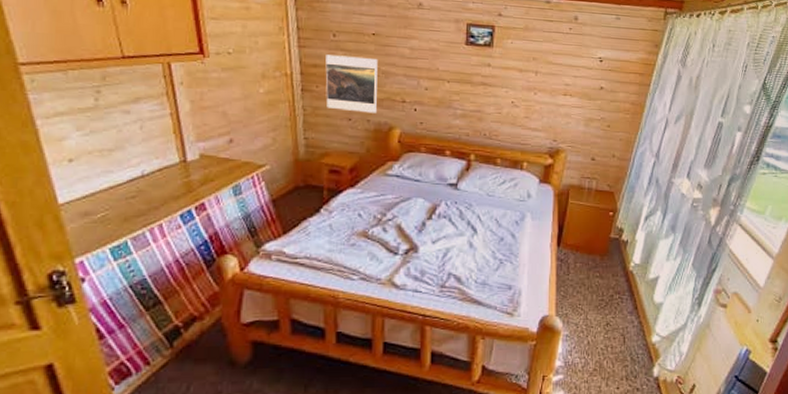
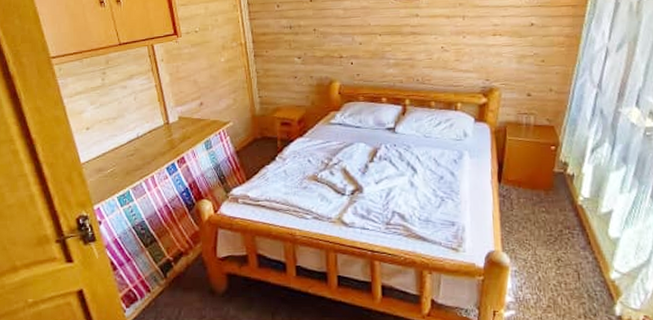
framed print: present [325,54,378,113] -> none [272,21,318,70]

